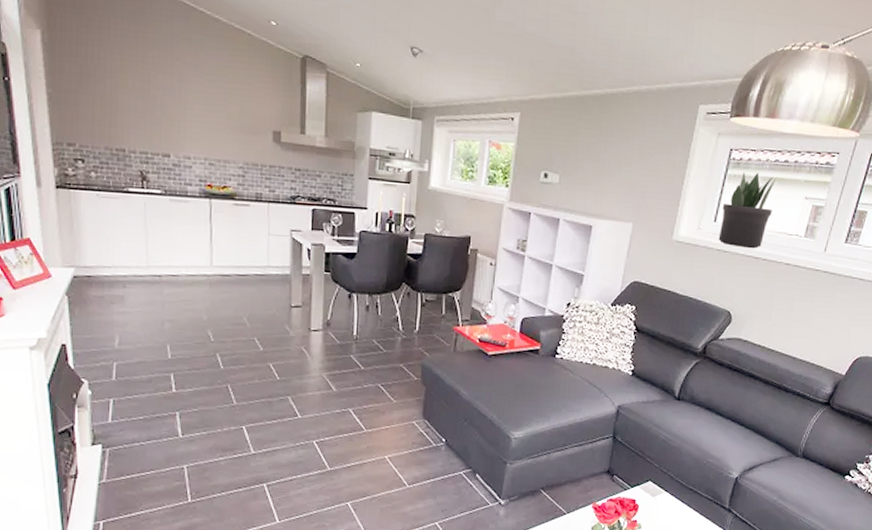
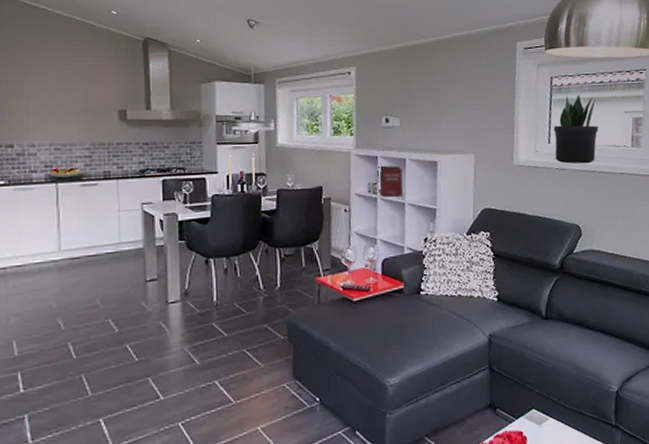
books: none [527,224,555,257] -> present [377,166,404,197]

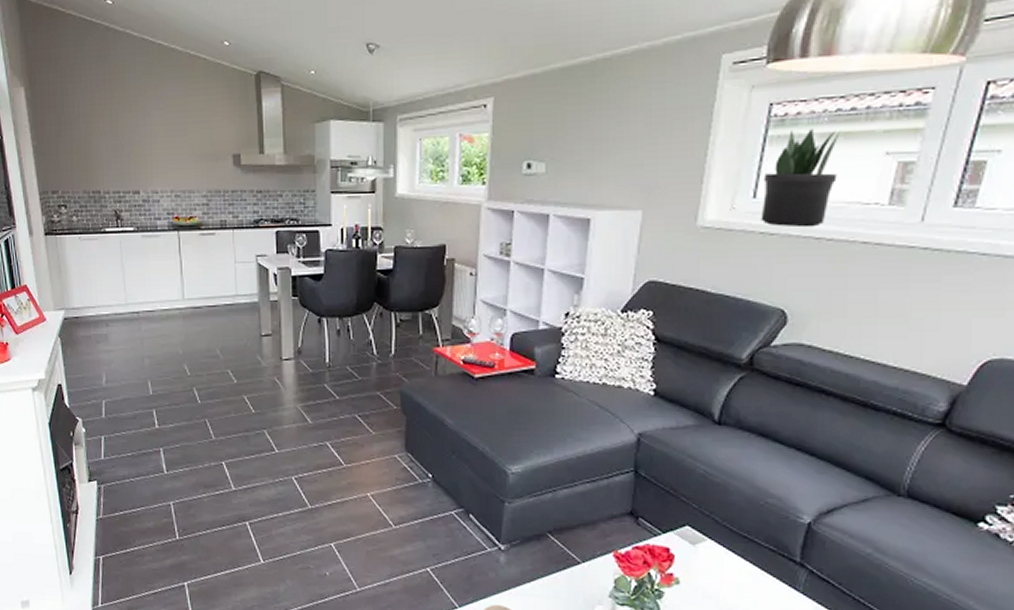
books: present [377,166,404,197] -> none [512,223,544,261]

